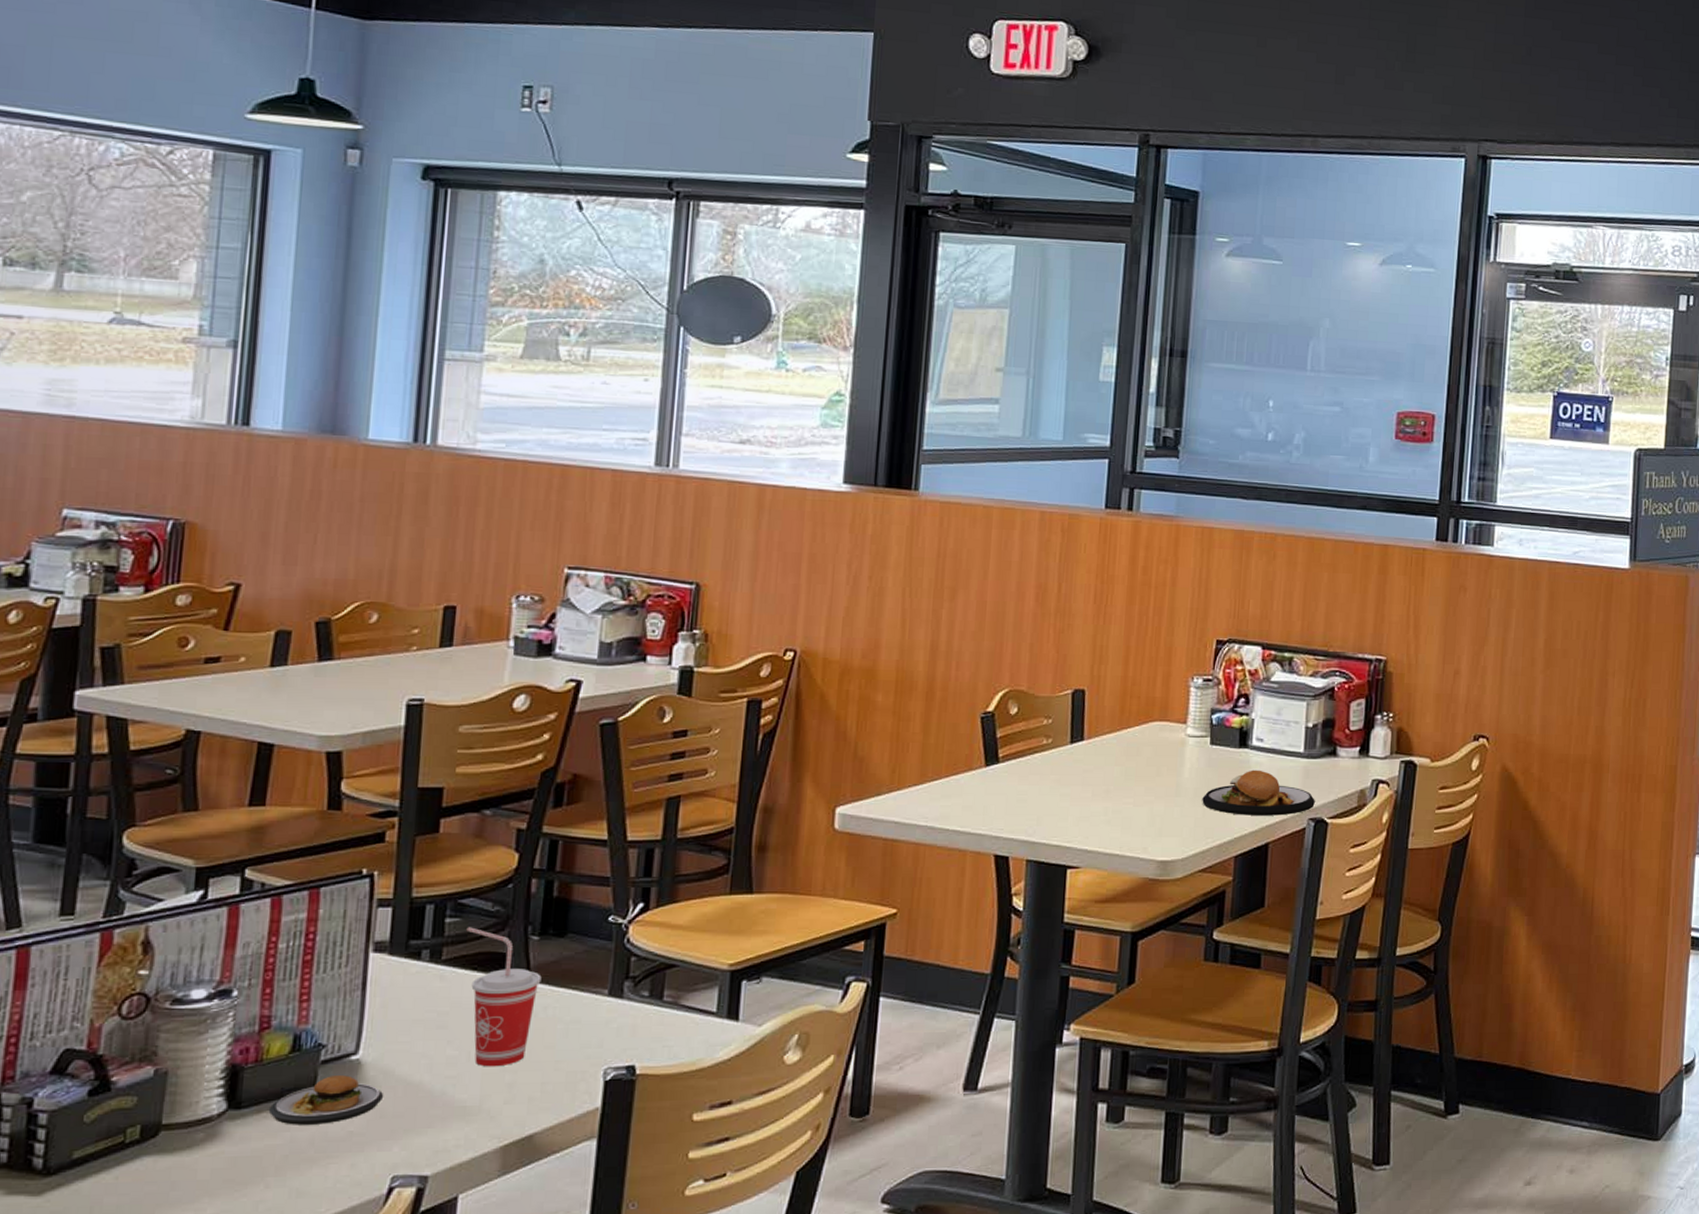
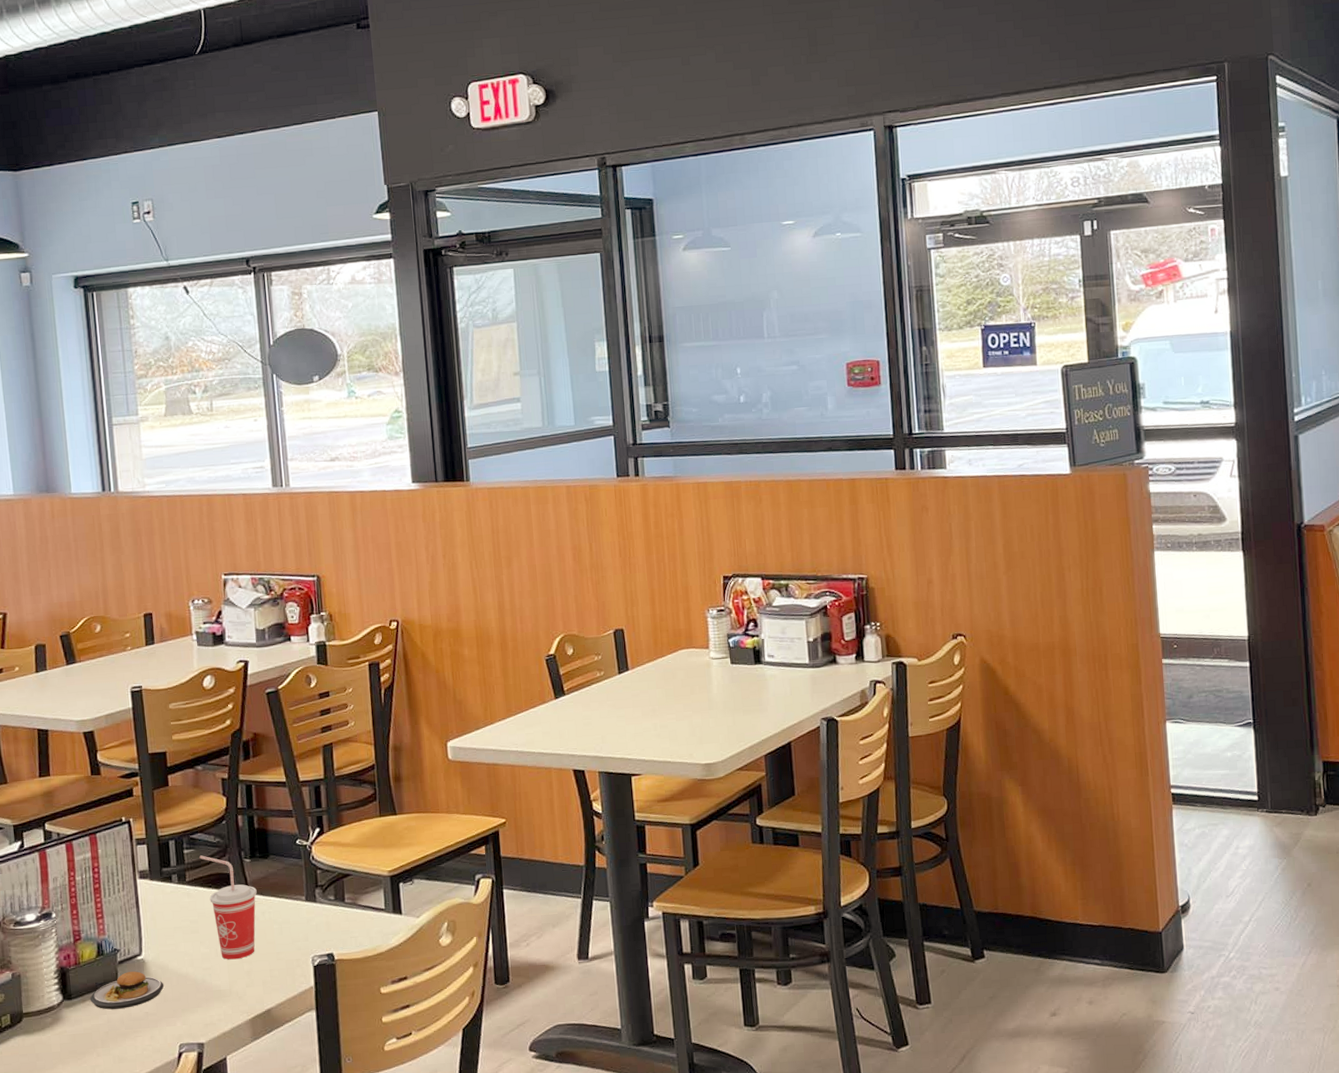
burger: present [1202,769,1315,816] -> none [731,681,825,721]

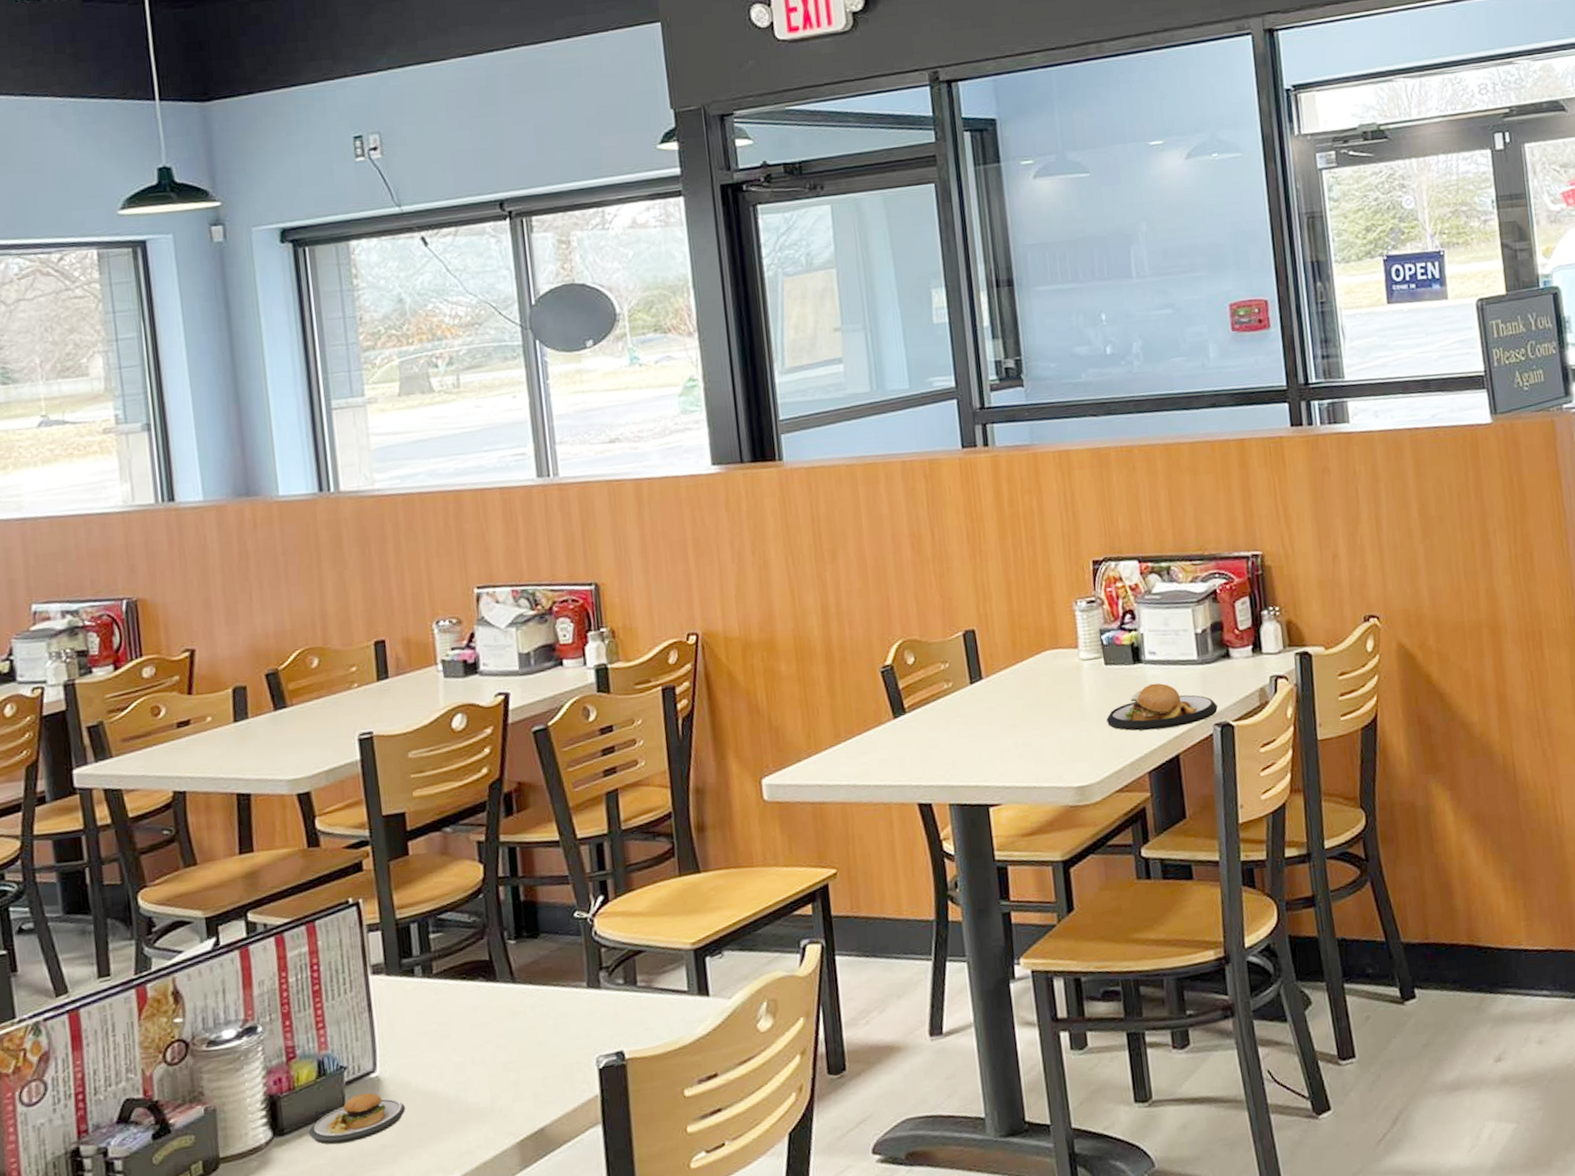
beverage cup: present [199,855,257,960] -> none [450,939,525,1069]
burger: none [731,681,825,721] -> present [1106,683,1218,731]

